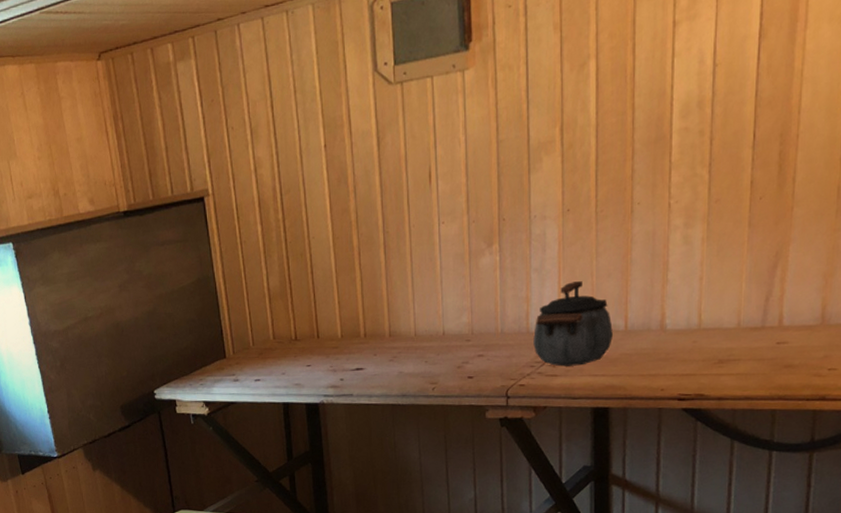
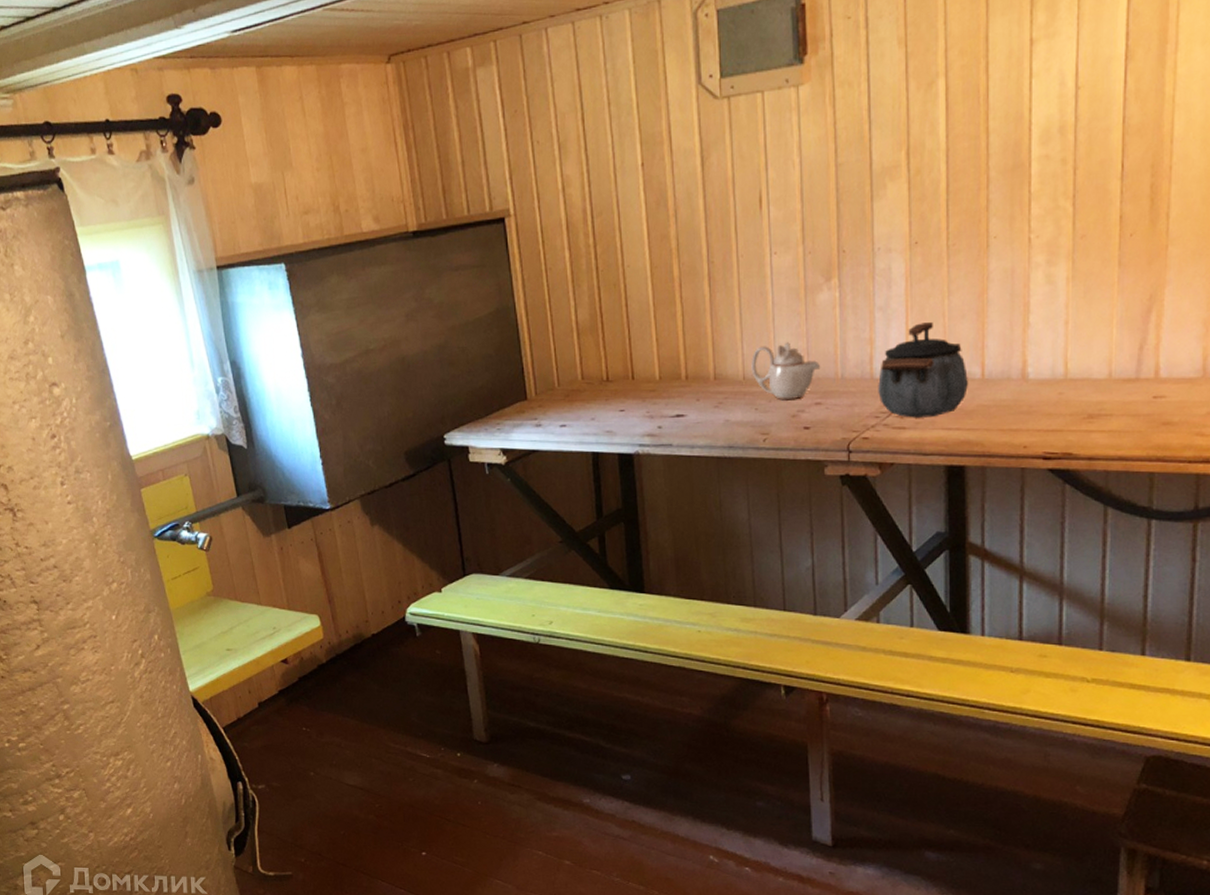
teapot: none [422,302,483,354] -> present [751,342,821,401]

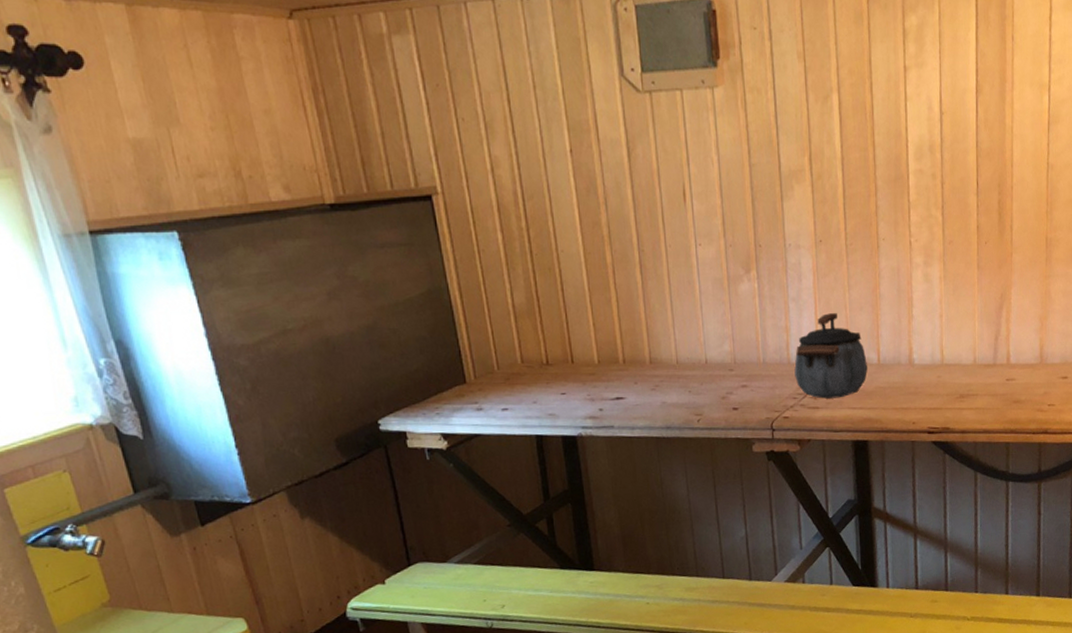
teapot: present [751,342,821,401] -> none [683,329,745,383]

